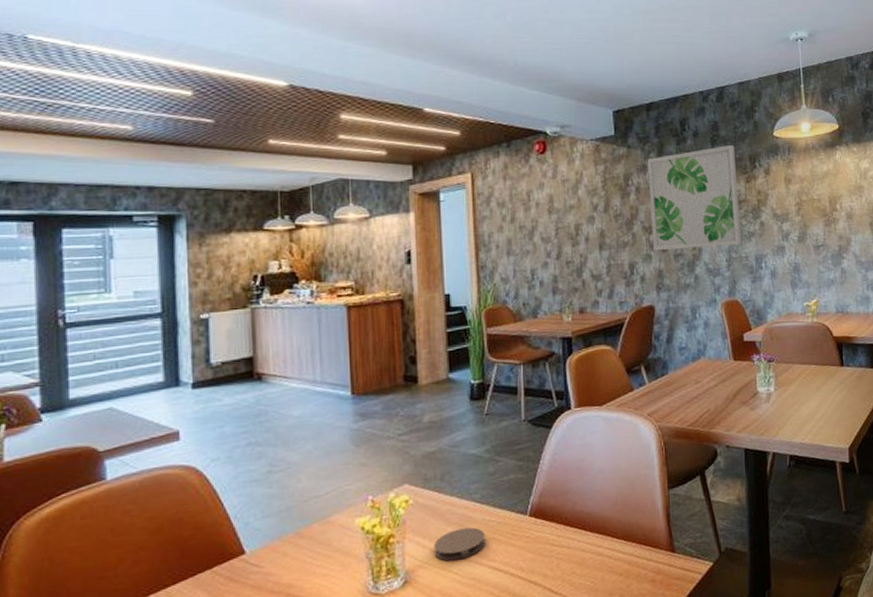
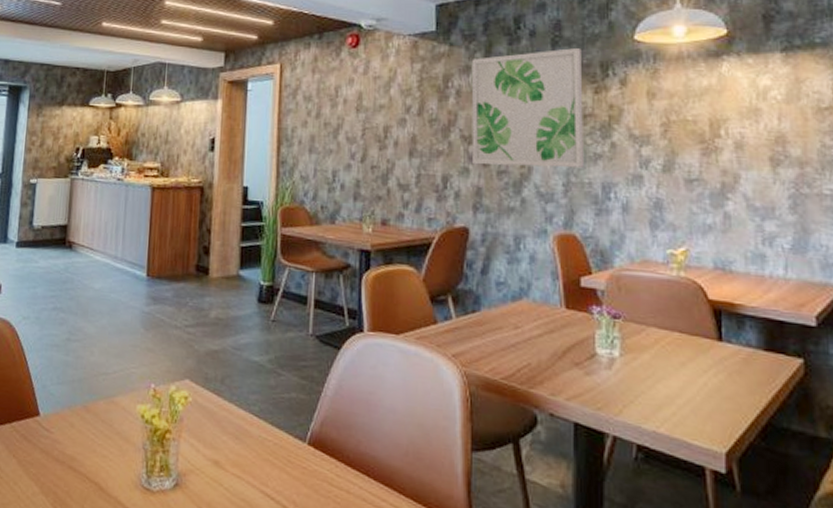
coaster: present [433,527,485,561] -> none [207,440,260,475]

